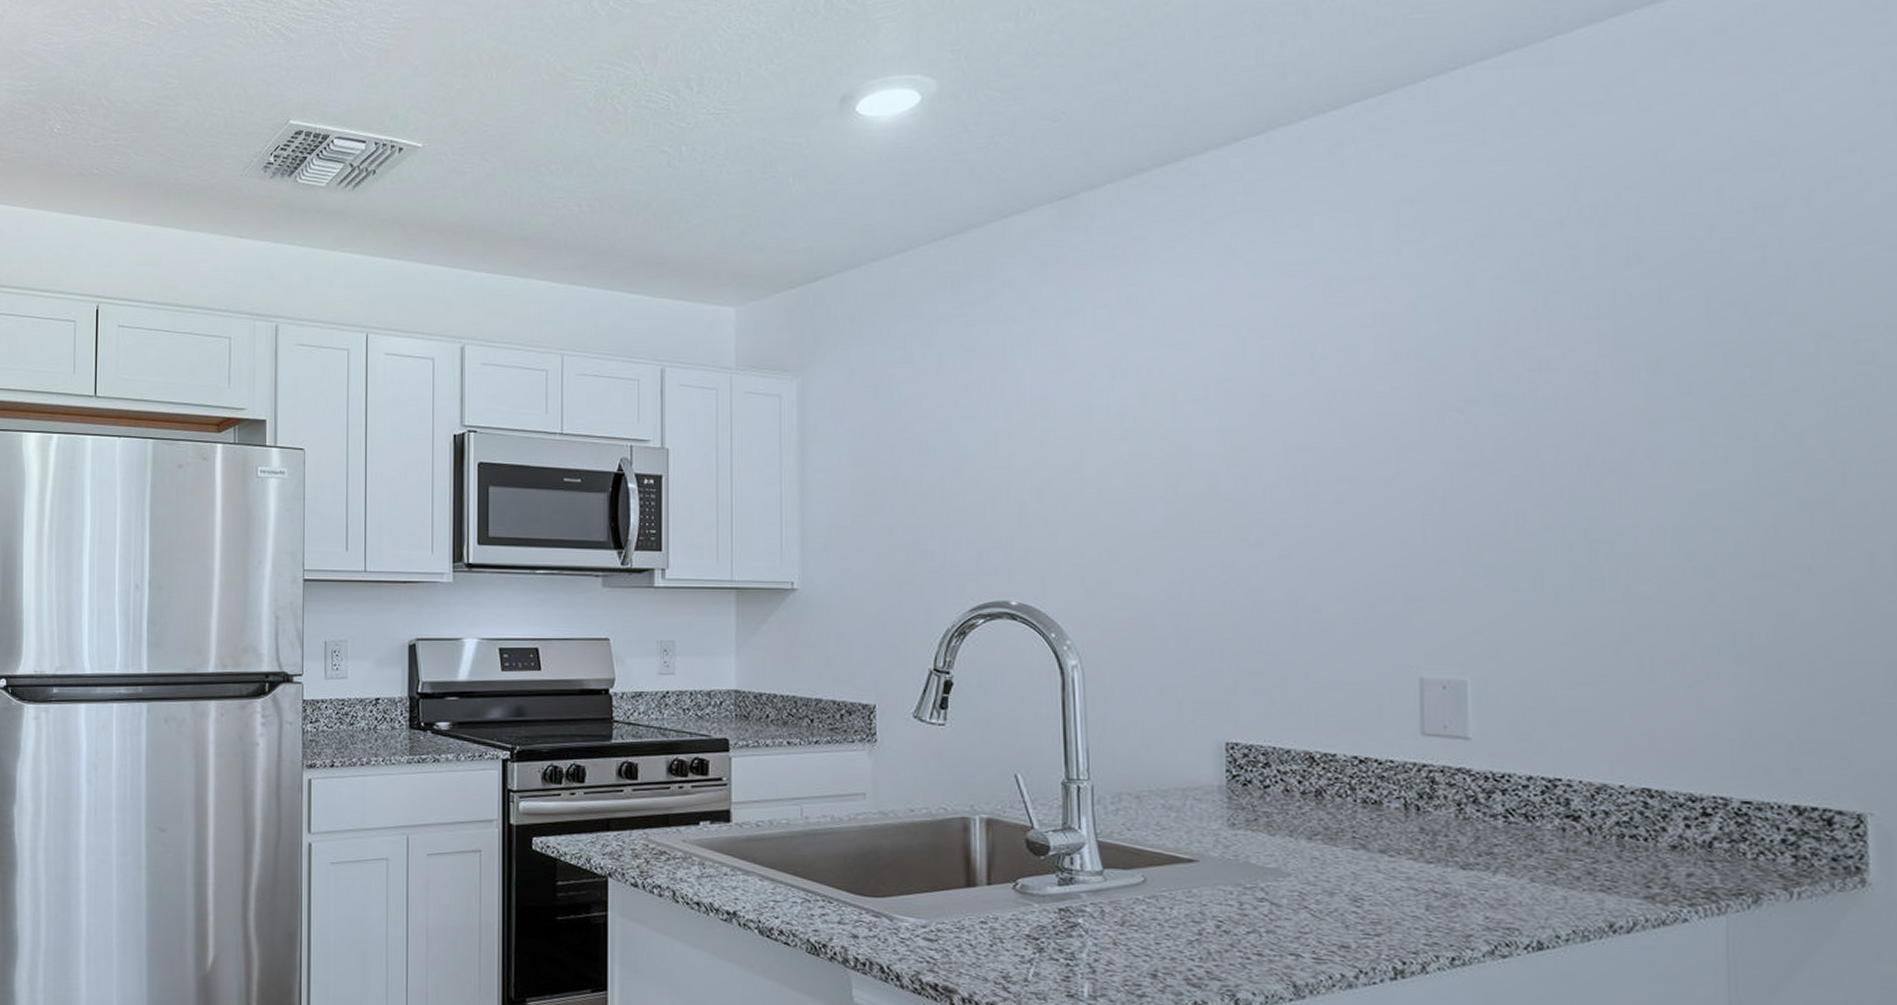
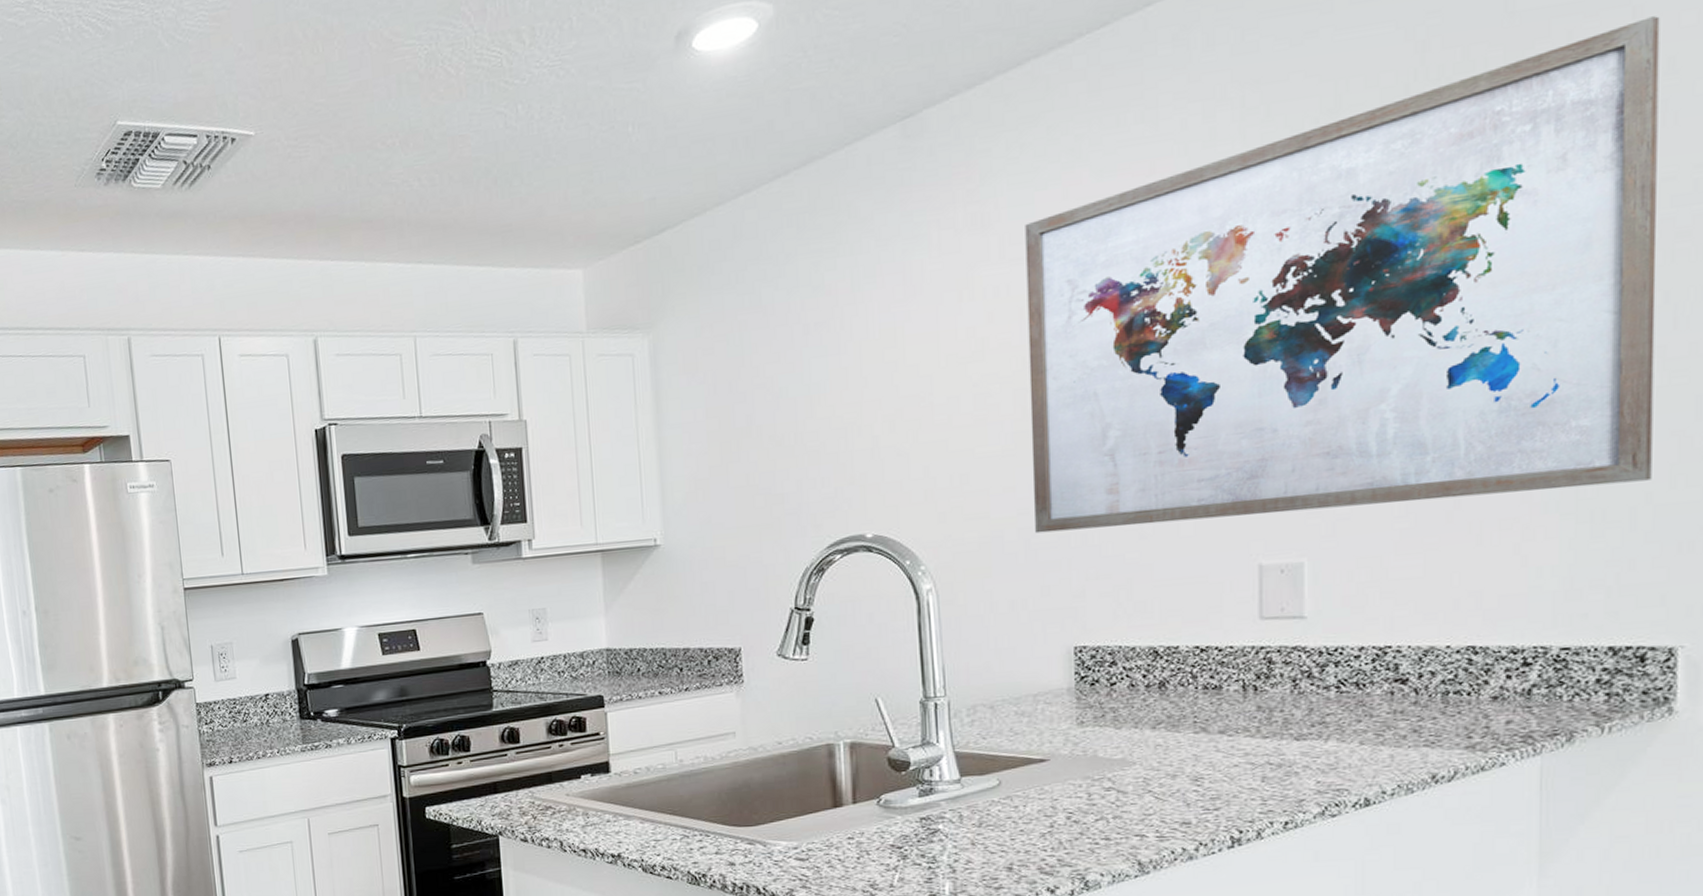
wall art: none [1180,181,1828,635] -> present [1025,16,1660,534]

